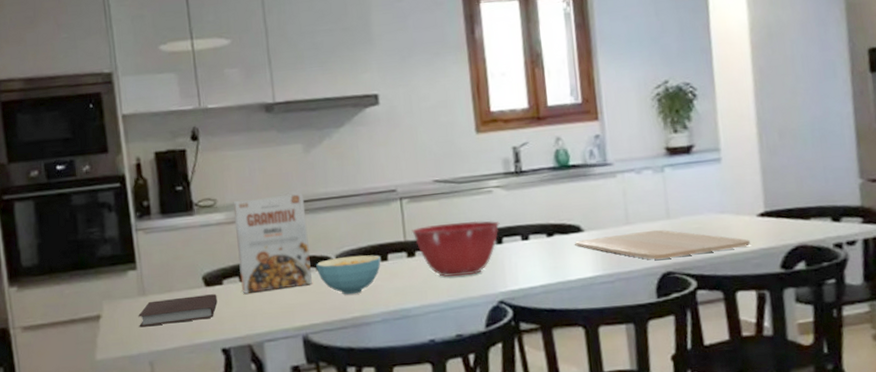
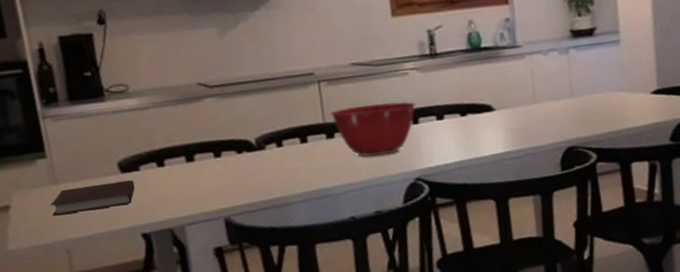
cereal box: present [233,193,312,294] -> none [146,77,232,179]
cereal bowl: present [316,255,381,295] -> none [235,137,301,177]
chopping board: present [575,229,751,260] -> none [487,107,645,136]

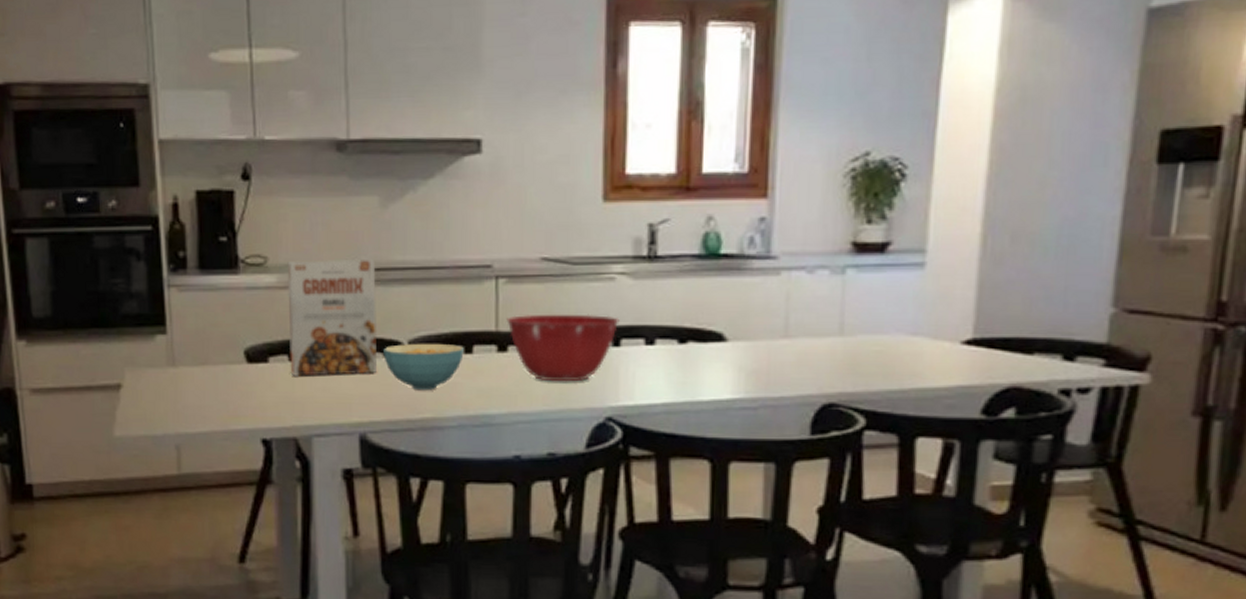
notebook: present [51,180,135,216] -> none [166,373,260,404]
cereal box: none [146,77,232,179] -> present [287,258,378,376]
cereal bowl: none [235,137,301,177] -> present [383,343,464,391]

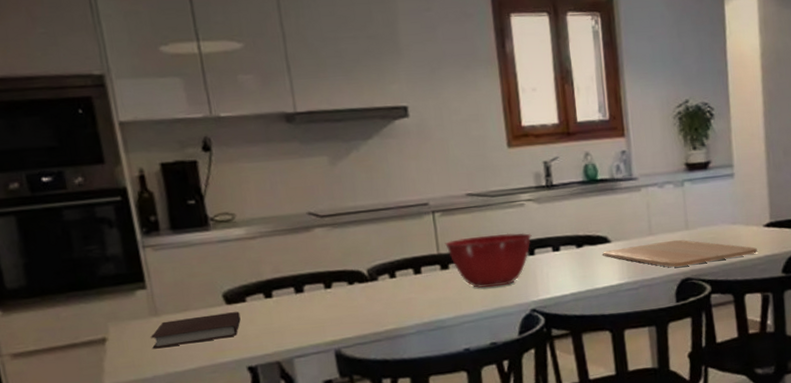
notebook: none [166,373,260,404] -> present [151,312,241,349]
cereal box: present [287,258,378,376] -> none [253,207,343,310]
cereal bowl: present [383,343,464,391] -> none [347,268,414,308]
chopping board: none [713,348,947,386] -> present [602,239,758,268]

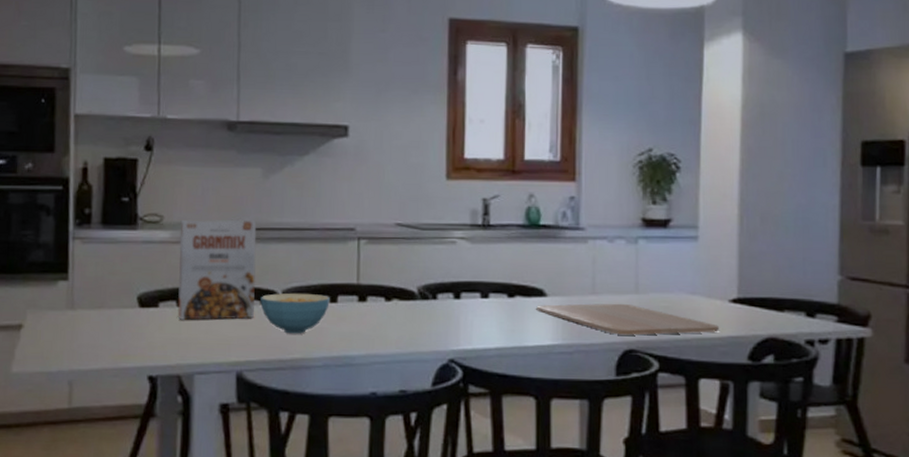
notebook: present [151,312,241,349] -> none [62,315,150,343]
cereal box: none [253,207,343,310] -> present [177,219,257,320]
cereal bowl: none [347,268,414,308] -> present [260,293,330,334]
mixing bowl: present [445,232,532,288] -> none [366,270,460,328]

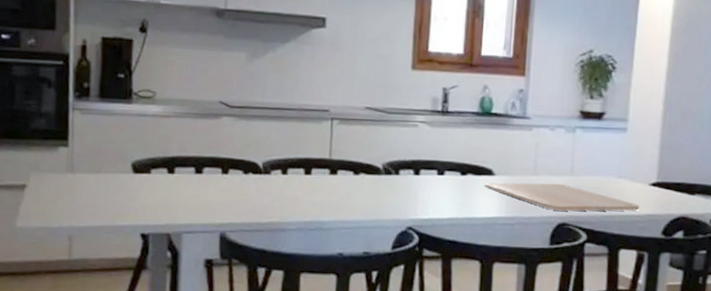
cereal box: present [177,219,257,320] -> none [168,96,241,186]
cereal bowl: present [260,293,330,334] -> none [243,165,305,201]

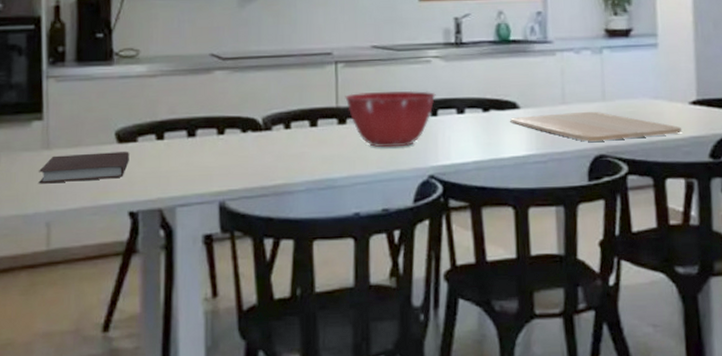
notebook: none [63,179,143,204] -> present [39,152,129,184]
mixing bowl: none [338,148,420,199] -> present [345,90,436,148]

